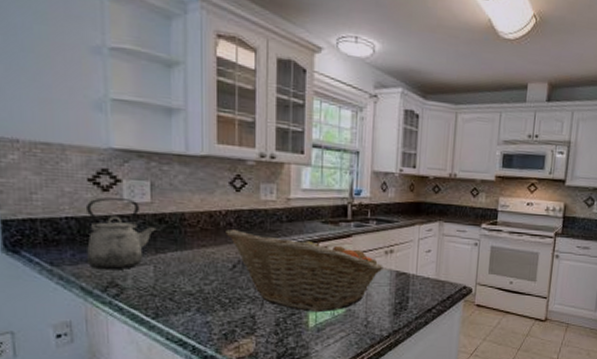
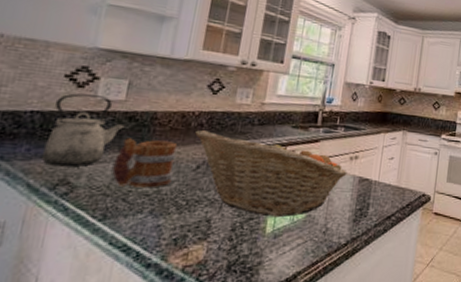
mug: none [154,240,211,288] -> present [112,138,178,188]

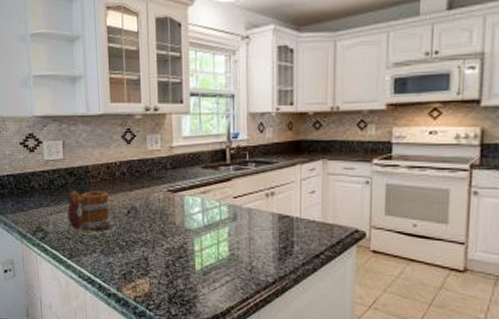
kettle: present [40,93,125,167] -> none [19,157,68,217]
fruit basket: present [195,129,347,218] -> none [120,177,265,256]

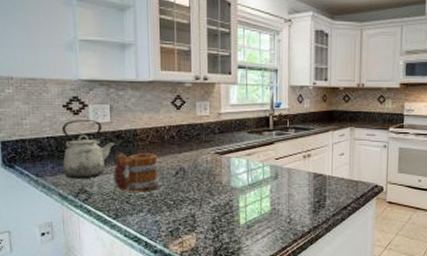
kettle: none [19,157,68,217] -> present [61,120,115,179]

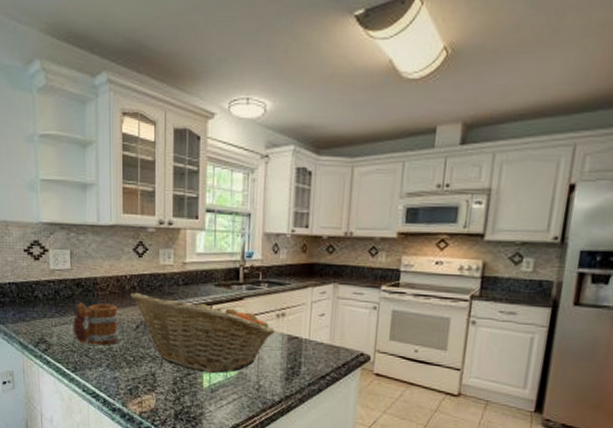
kettle: present [61,120,115,179] -> none [22,265,75,329]
fruit basket: none [169,141,302,212] -> present [130,291,275,374]

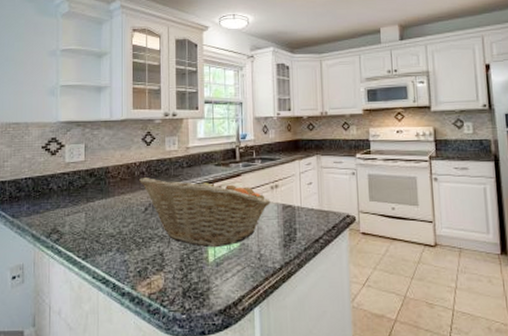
mug: present [73,302,118,346] -> none [85,190,128,231]

